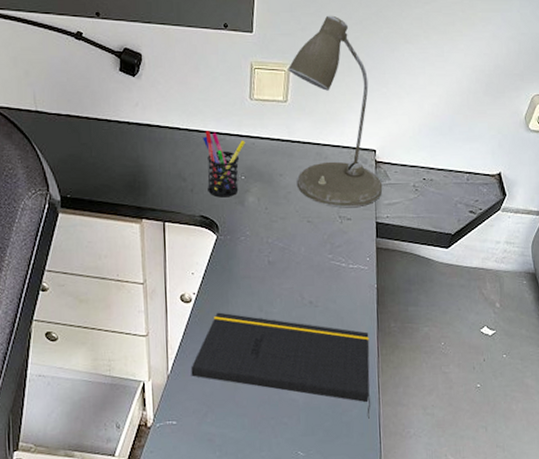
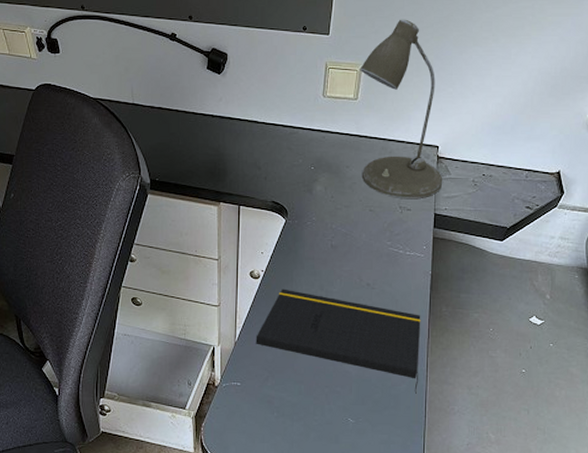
pen holder: present [203,131,246,198] -> none [278,125,317,186]

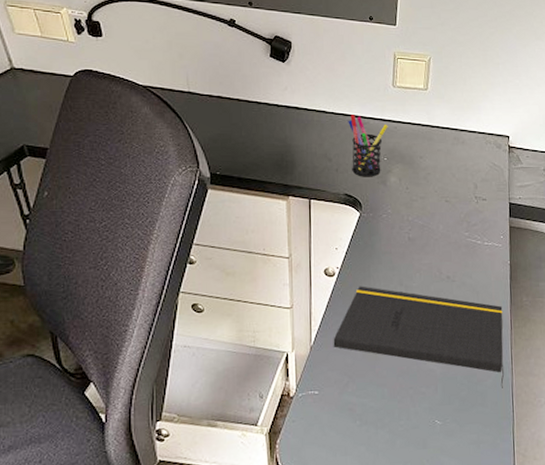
pen holder: none [278,125,317,186] -> present [348,115,388,177]
desk lamp: present [360,19,443,200] -> none [428,12,516,189]

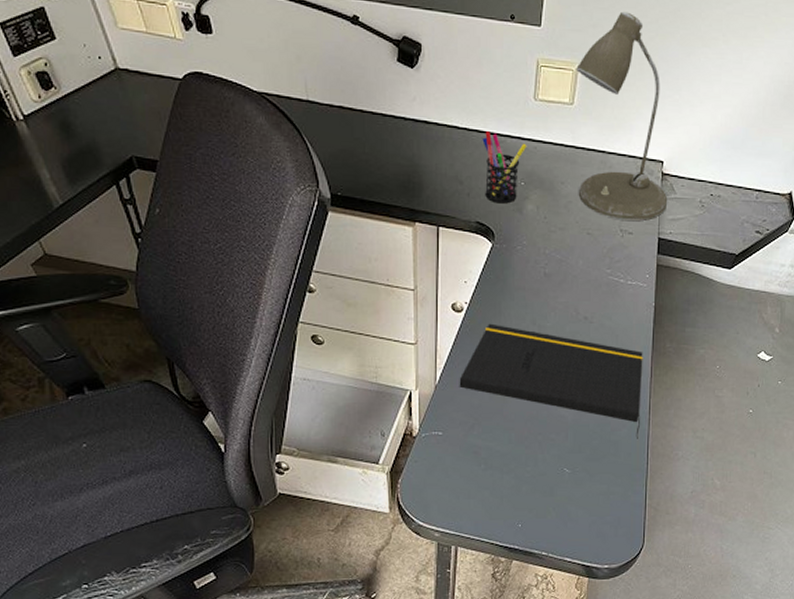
desk lamp: none [428,12,516,189] -> present [576,11,668,222]

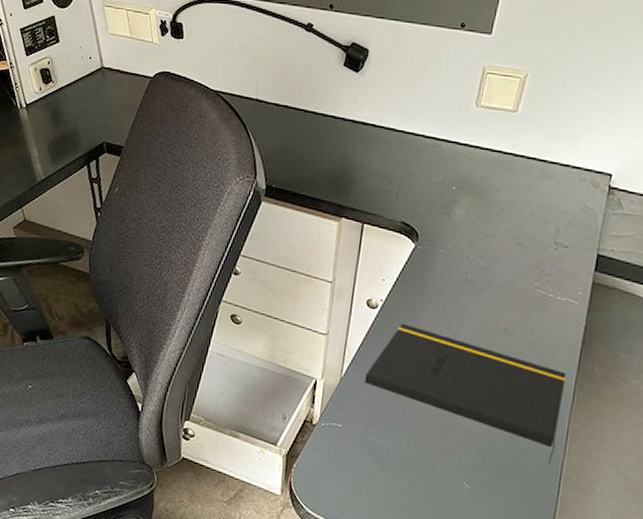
pen holder: present [482,131,527,204] -> none [414,135,463,207]
desk lamp: present [576,11,668,222] -> none [512,20,618,235]

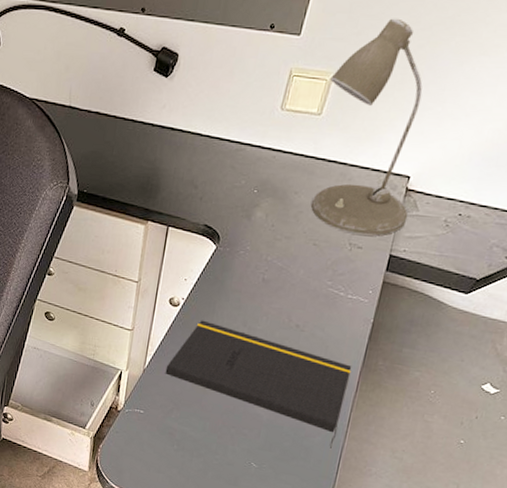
desk lamp: none [512,20,618,235] -> present [310,18,423,237]

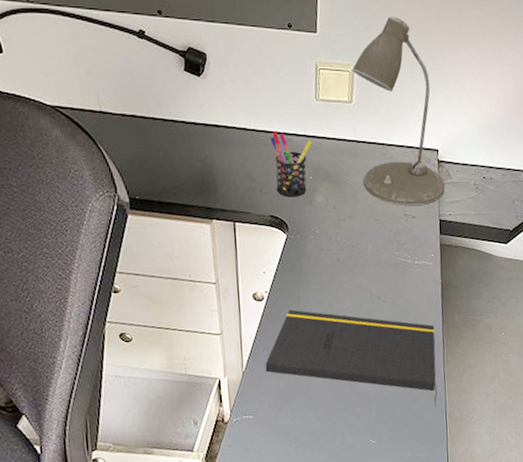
pen holder: none [217,139,266,210] -> present [270,131,312,198]

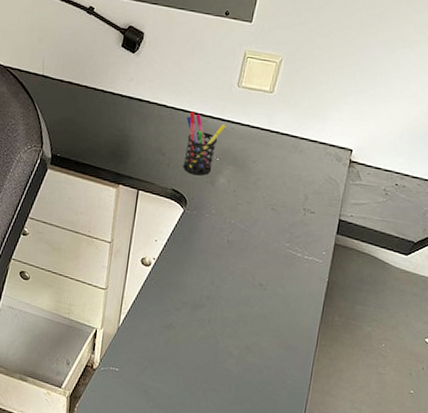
notepad: present [265,309,437,406] -> none [139,279,312,401]
desk lamp: present [352,16,446,207] -> none [267,12,359,203]

